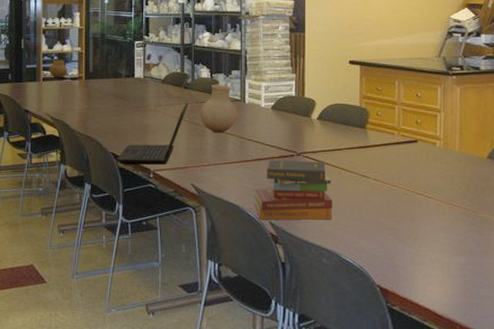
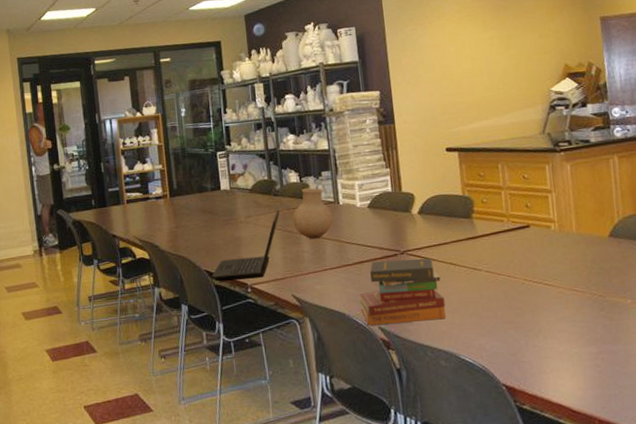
ceramic pot: present [49,60,68,78] -> none [132,179,151,199]

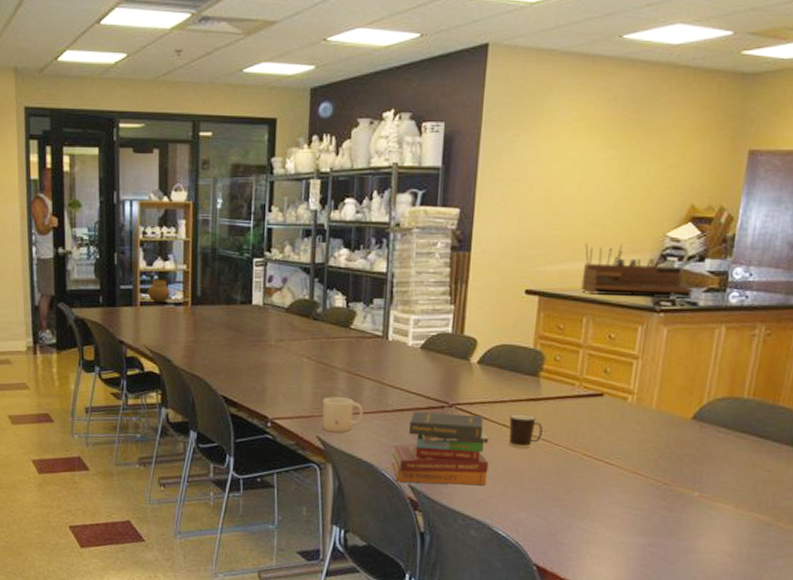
ceramic pot: none [132,179,151,199] -> present [148,279,170,303]
laptop: present [211,209,280,282] -> none [228,336,317,412]
clay pot: present [292,187,333,239] -> none [330,315,378,376]
mug: none [292,257,329,290] -> present [322,397,363,433]
mug: none [454,251,486,282] -> present [508,414,543,448]
desk organizer: none [486,102,583,145] -> present [581,243,693,299]

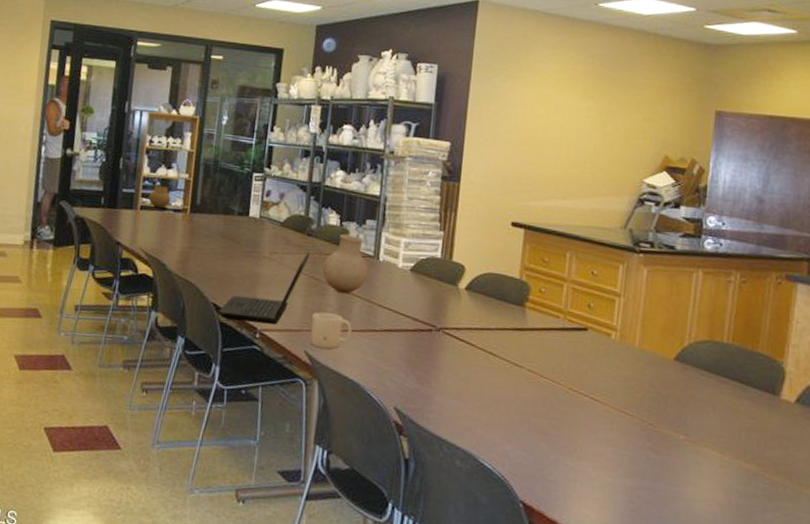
laptop: none [228,336,317,412] -> present [218,251,310,325]
clay pot: none [330,315,378,376] -> present [322,233,369,293]
books: present [392,412,489,486] -> none [378,333,476,414]
mug: present [508,414,543,448] -> none [495,342,529,378]
desk organizer: present [581,243,693,299] -> none [564,183,670,242]

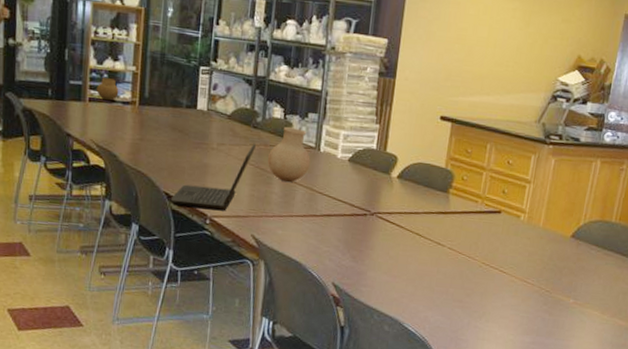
mug: present [310,312,352,350] -> none [257,199,295,233]

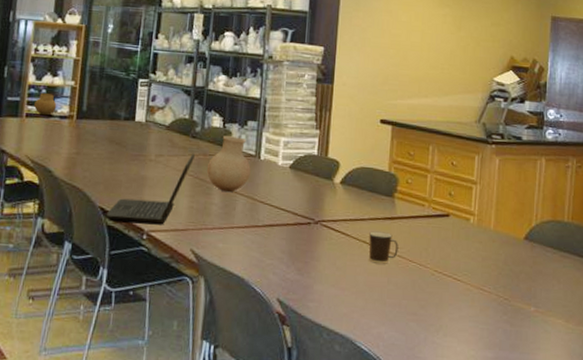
mug: none [420,224,450,255] -> present [368,231,399,264]

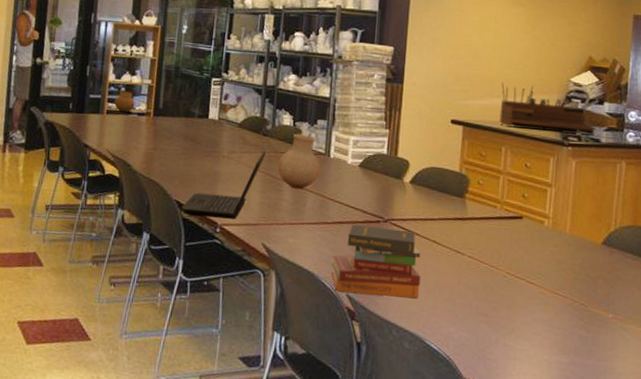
books: none [262,227,351,301] -> present [331,225,421,299]
mug: present [368,231,399,264] -> none [438,231,469,264]
desk organizer: none [427,83,517,134] -> present [499,83,595,136]

